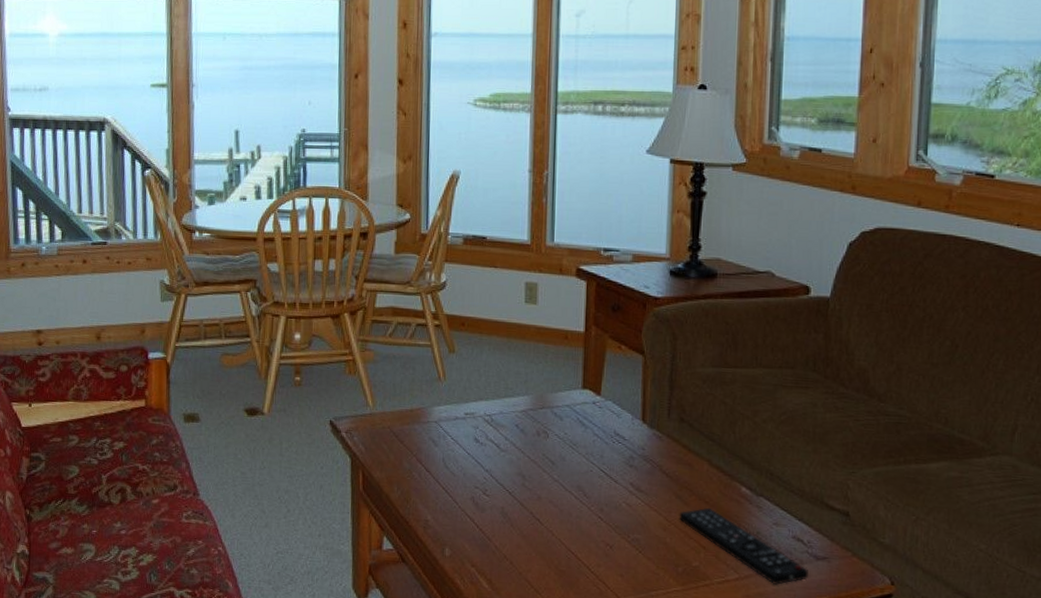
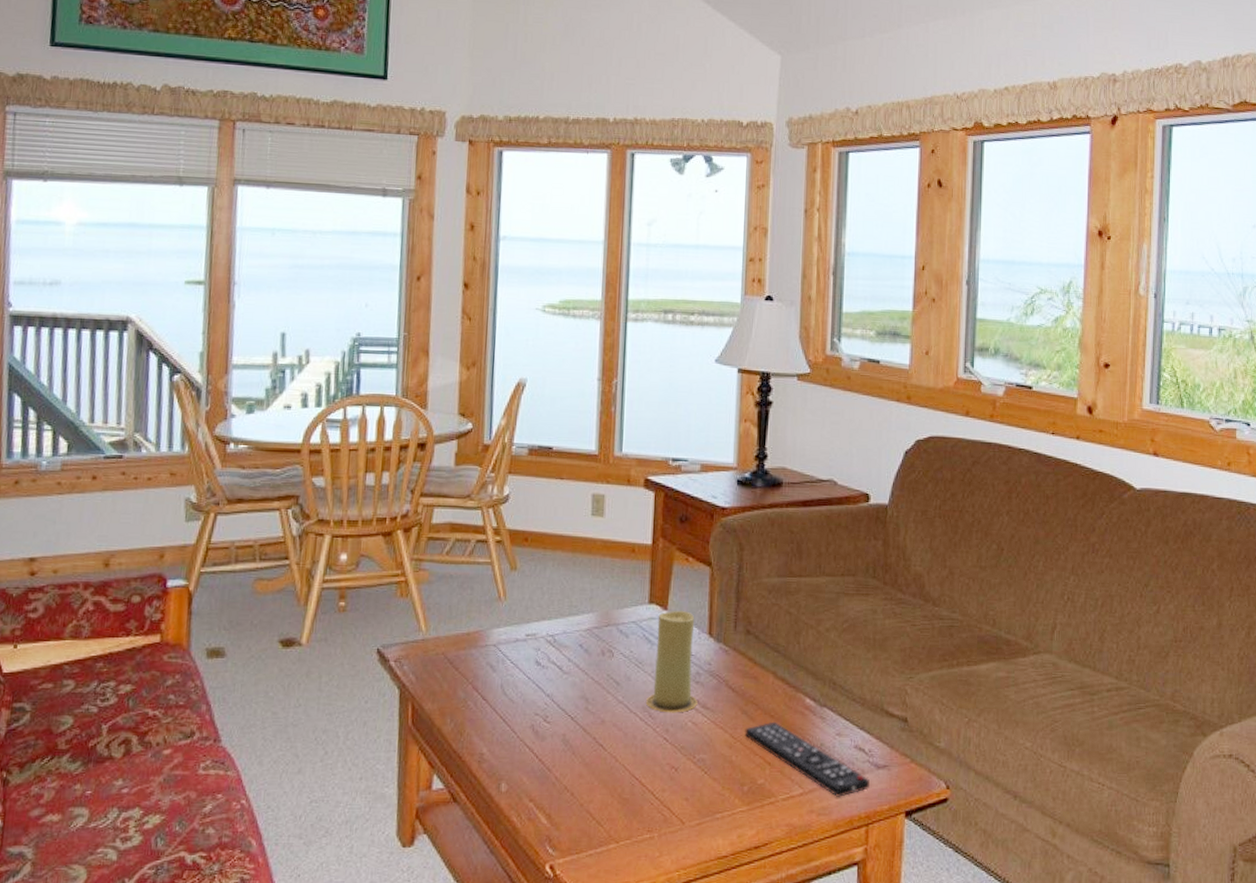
candle: none [581,396,631,494] -> present [646,610,698,713]

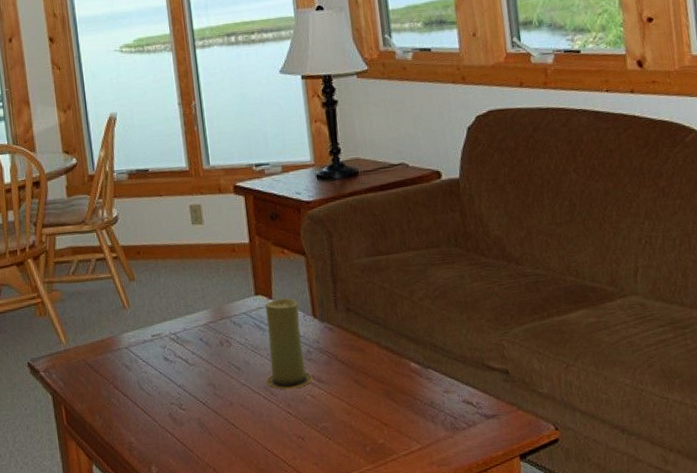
remote control: present [744,721,870,798] -> none [359,386,482,449]

